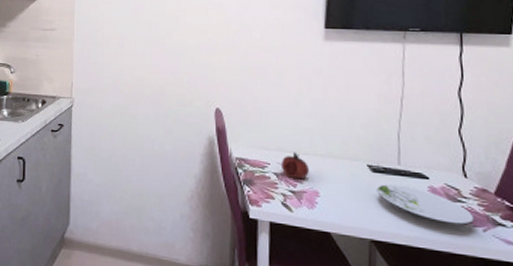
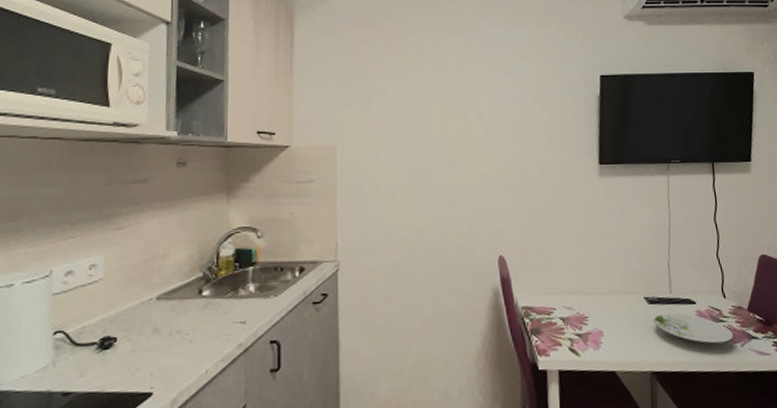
fruit: present [280,152,309,179] -> none [566,293,593,321]

